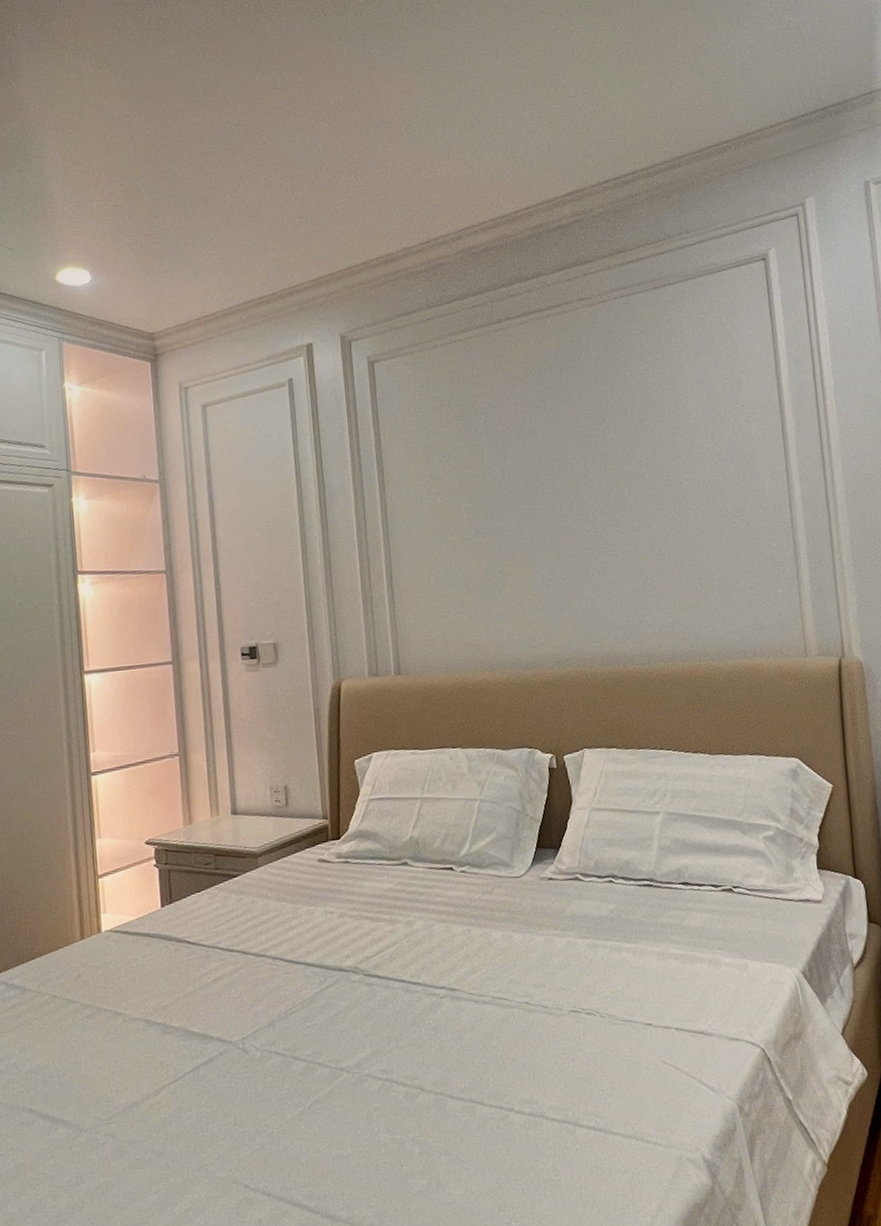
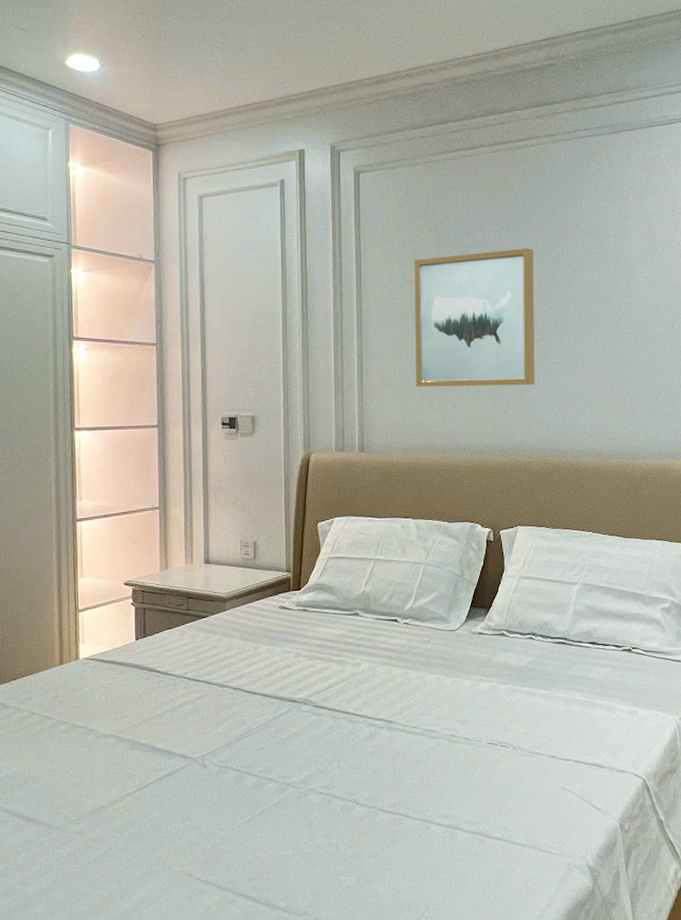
wall art: none [441,428,590,596] -> present [414,248,535,387]

